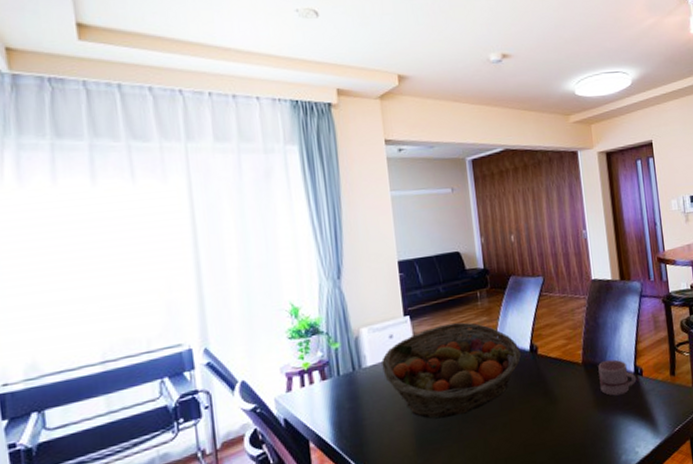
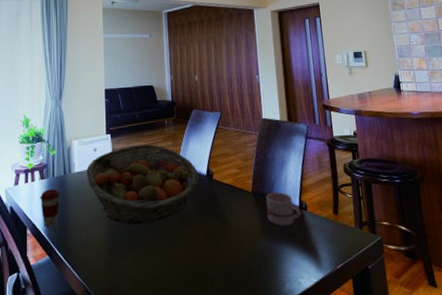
coffee cup: none [323,389,350,436] -> present [40,189,61,227]

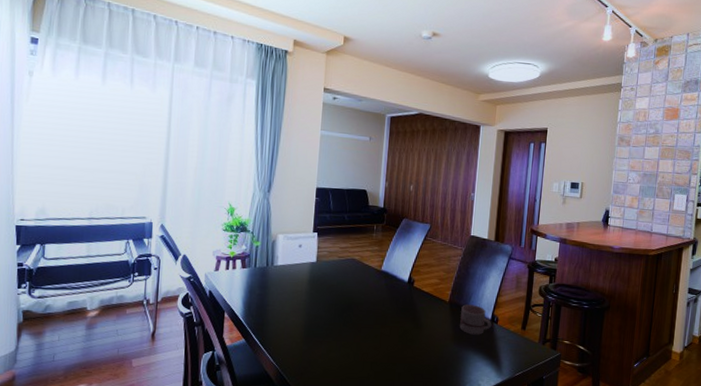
coffee cup: present [40,189,61,227] -> none [240,278,261,313]
fruit basket: present [86,143,198,225] -> none [289,246,400,320]

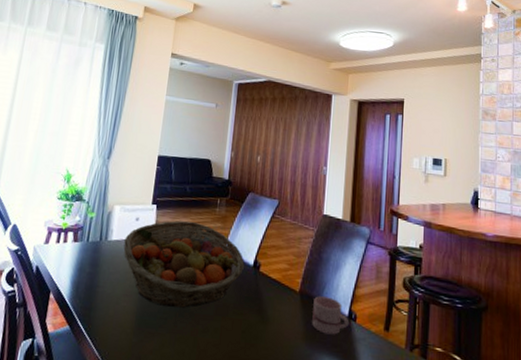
fruit basket: none [289,246,400,320] -> present [123,220,245,308]

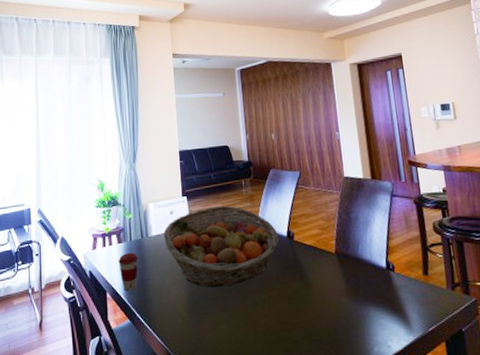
coffee cup: none [69,254,93,295] -> present [118,253,139,291]
mug: present [312,296,350,335] -> none [350,253,389,288]

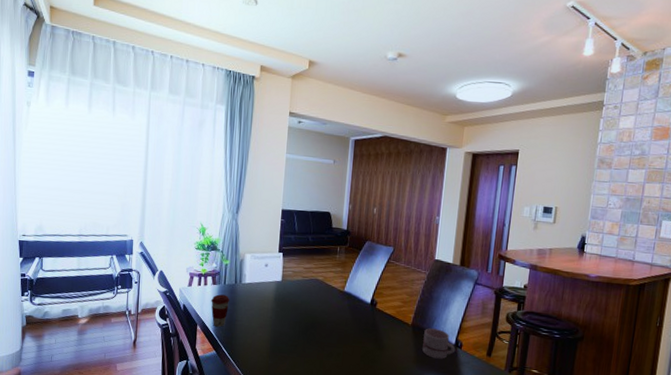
fruit basket: present [164,205,279,288] -> none [256,266,363,338]
mug: none [350,253,389,288] -> present [422,328,456,359]

